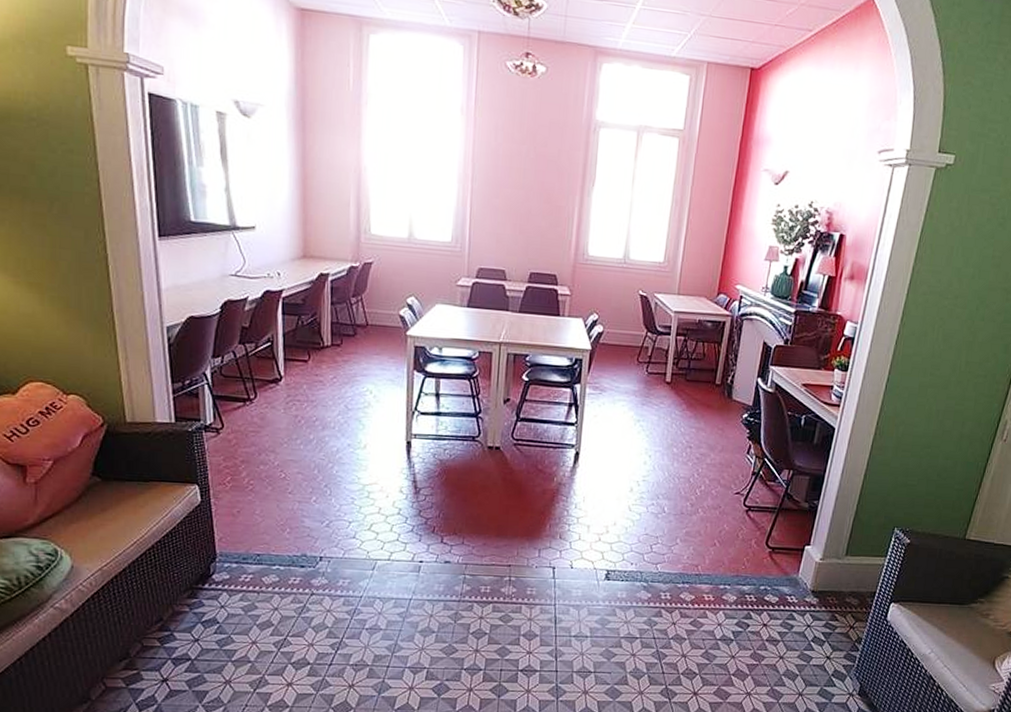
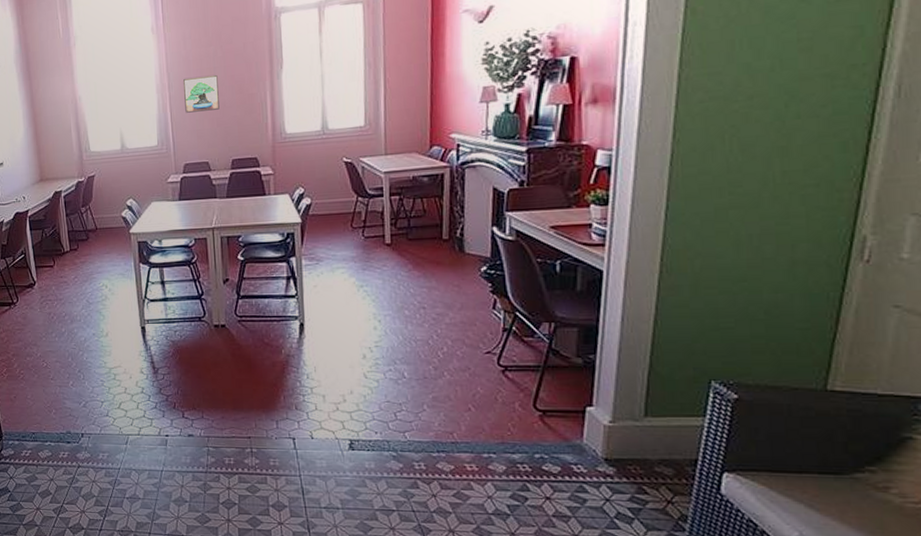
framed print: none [487,173,527,216] -> present [183,74,220,113]

